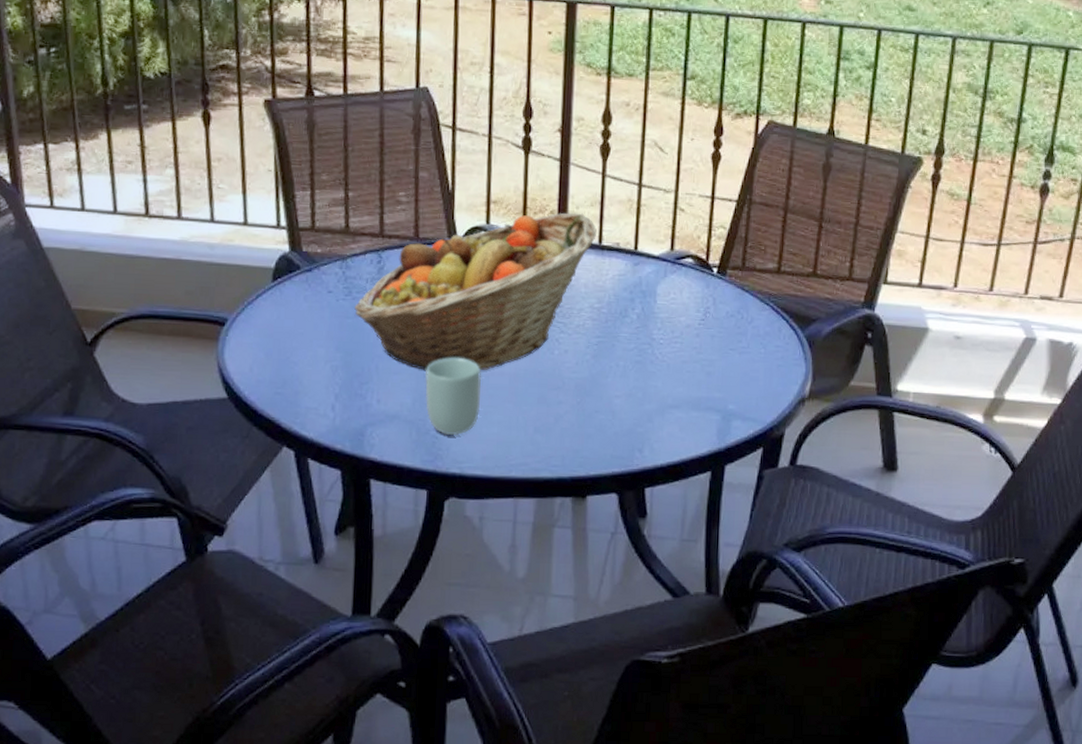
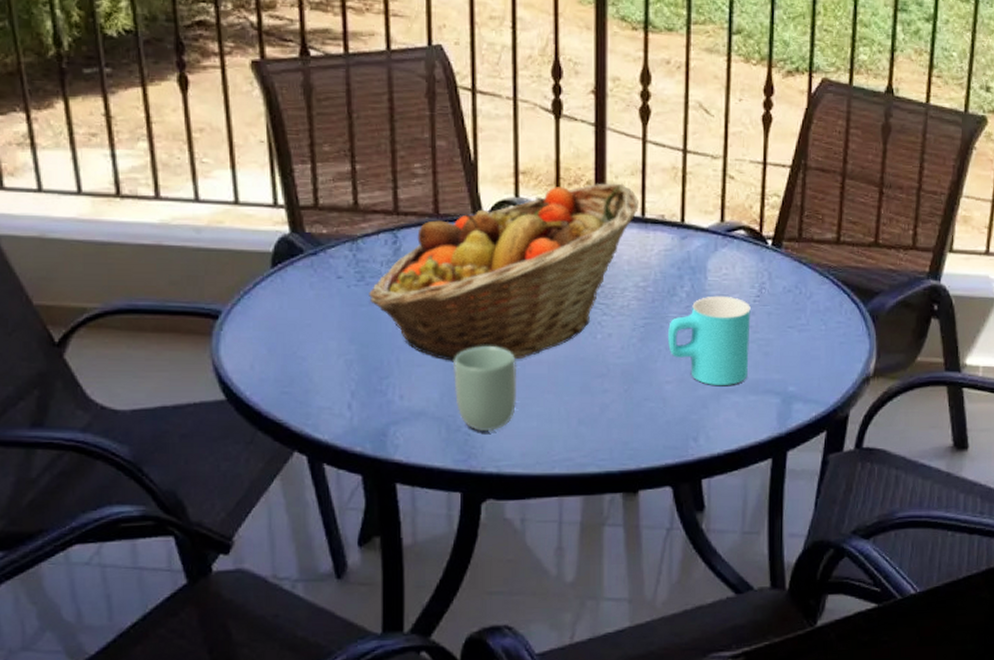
cup: none [619,318,696,401] -> present [668,295,751,385]

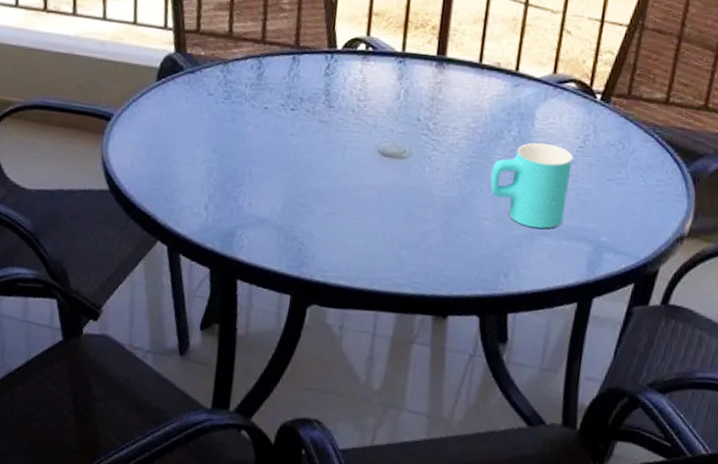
fruit basket: present [369,183,639,361] -> none [232,28,478,182]
cup: present [454,346,517,432] -> none [295,167,352,245]

